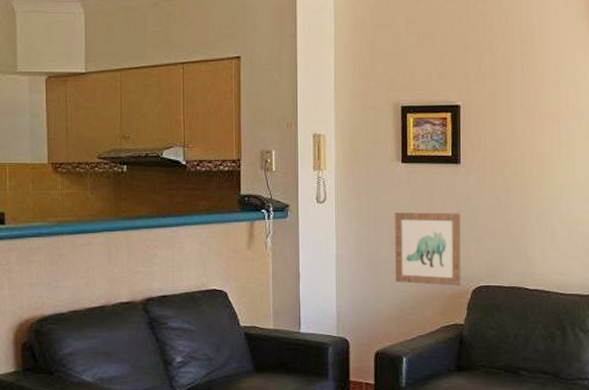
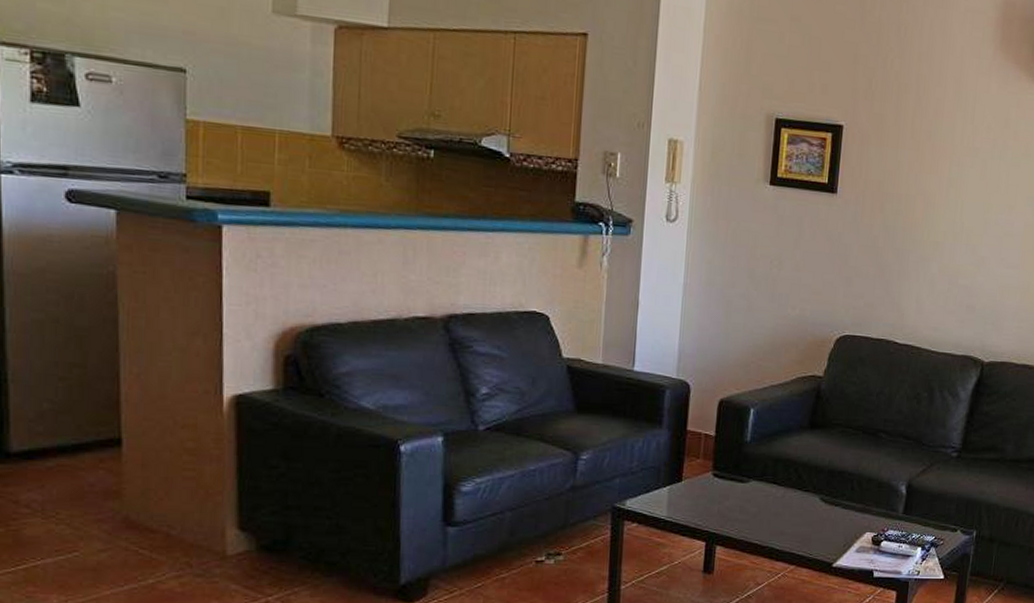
wall art: present [395,212,461,286] -> none [750,242,831,333]

